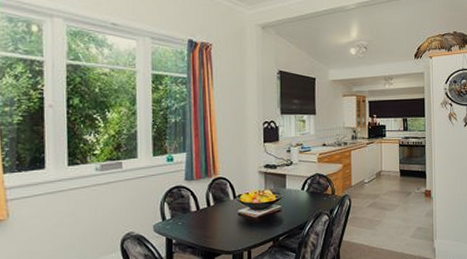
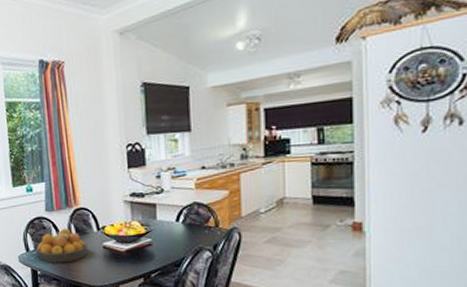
fruit bowl: none [173,196,224,231] -> present [36,228,88,263]

